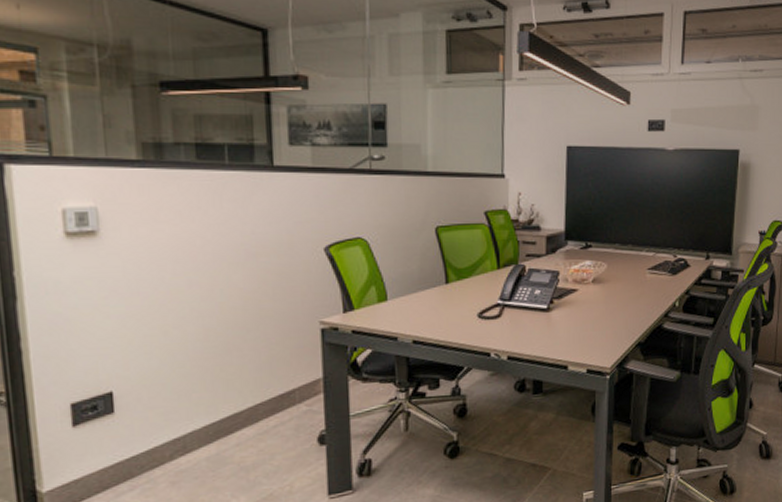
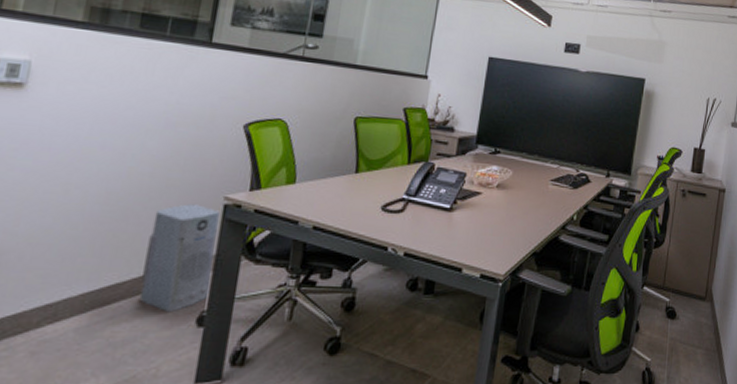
air purifier: none [255,331,325,435] -> present [139,204,220,313]

